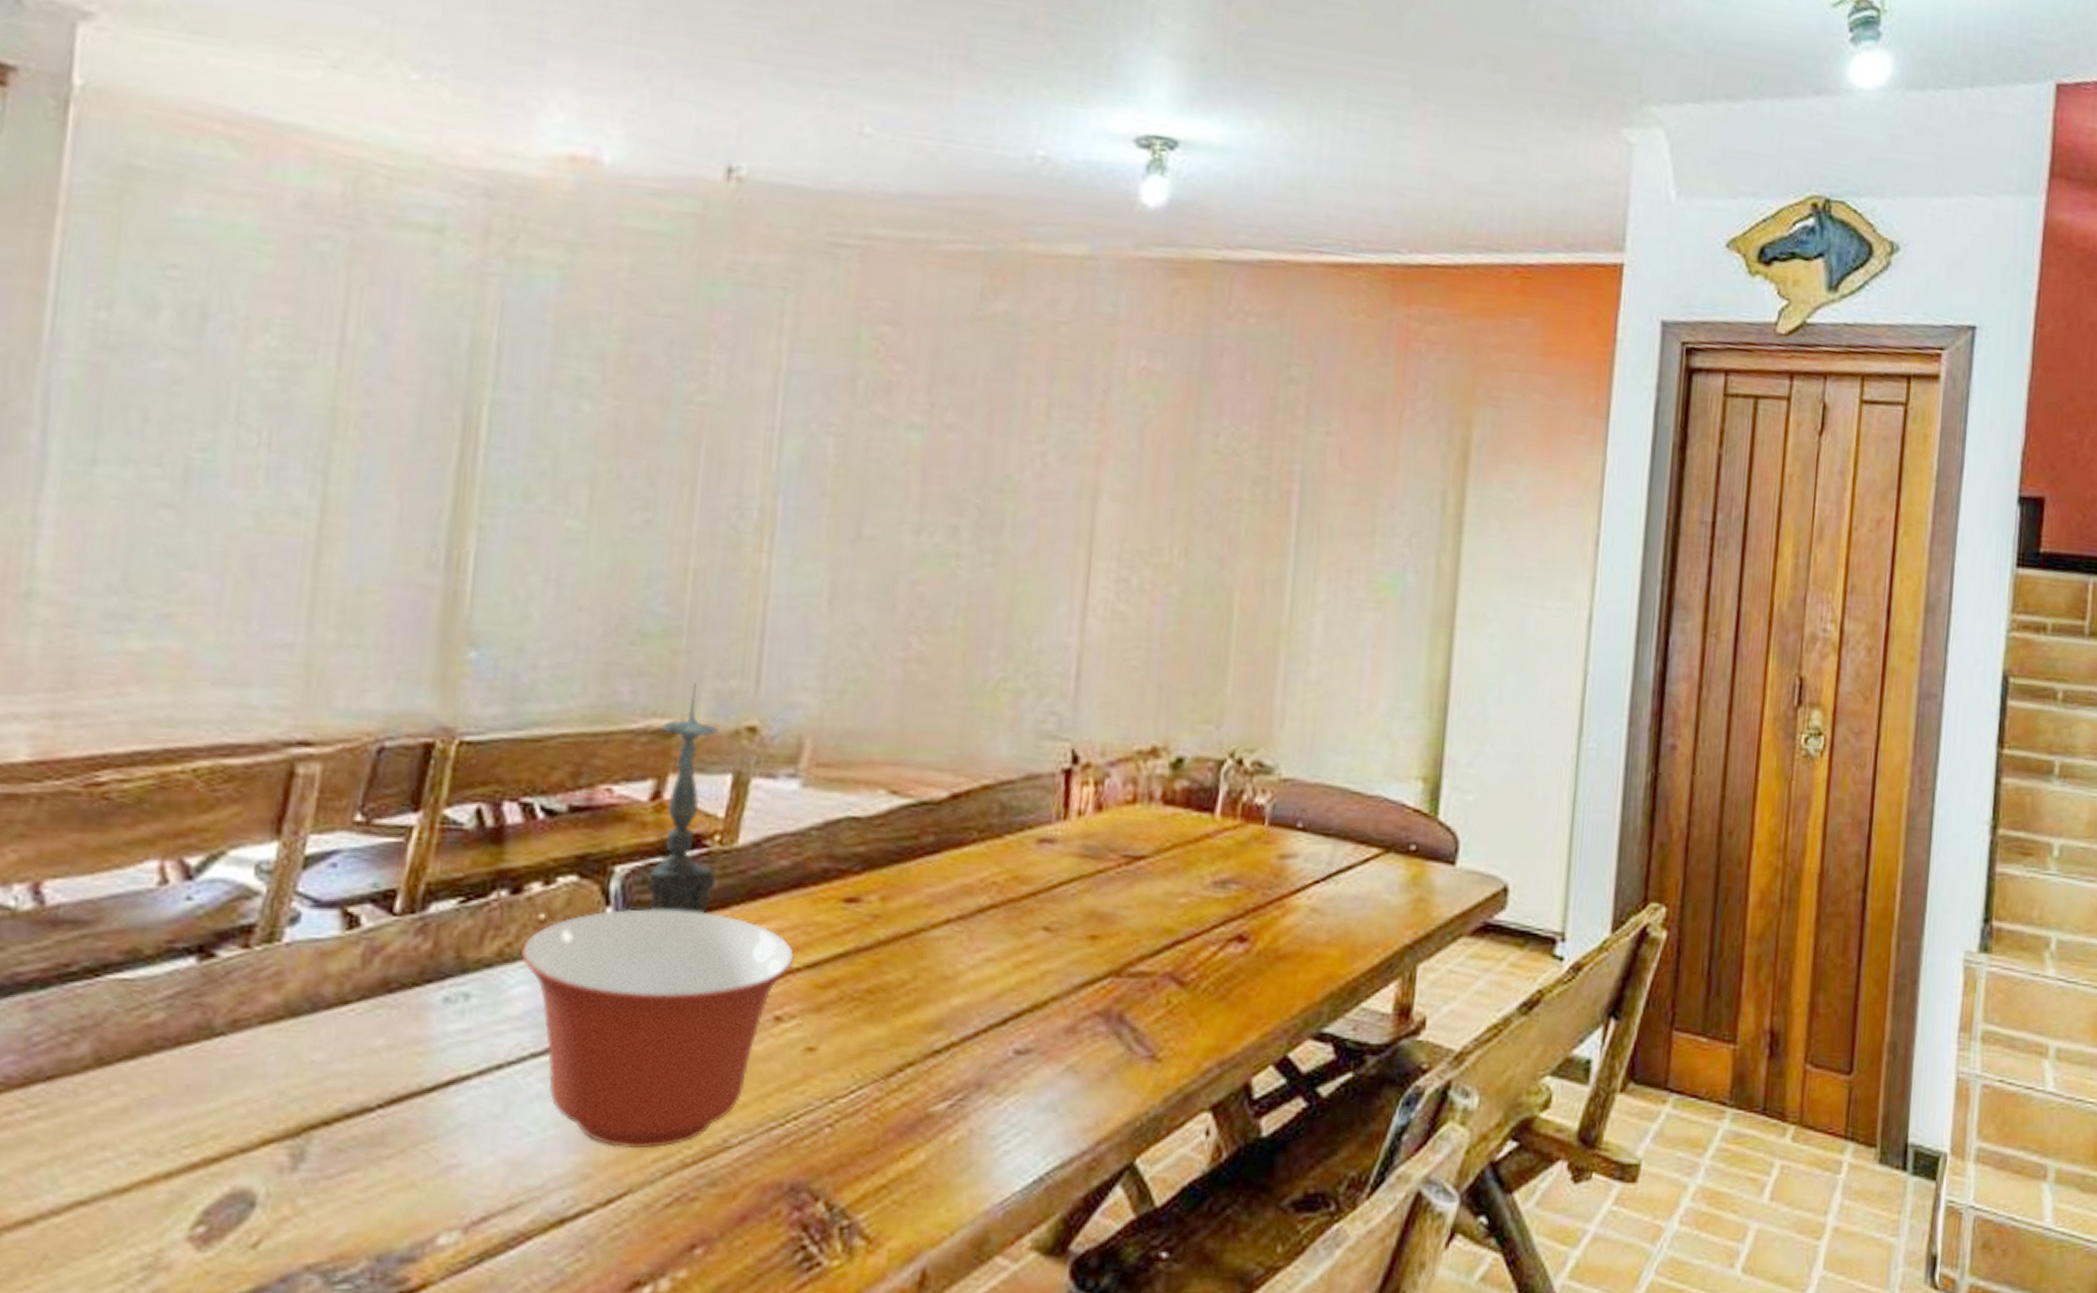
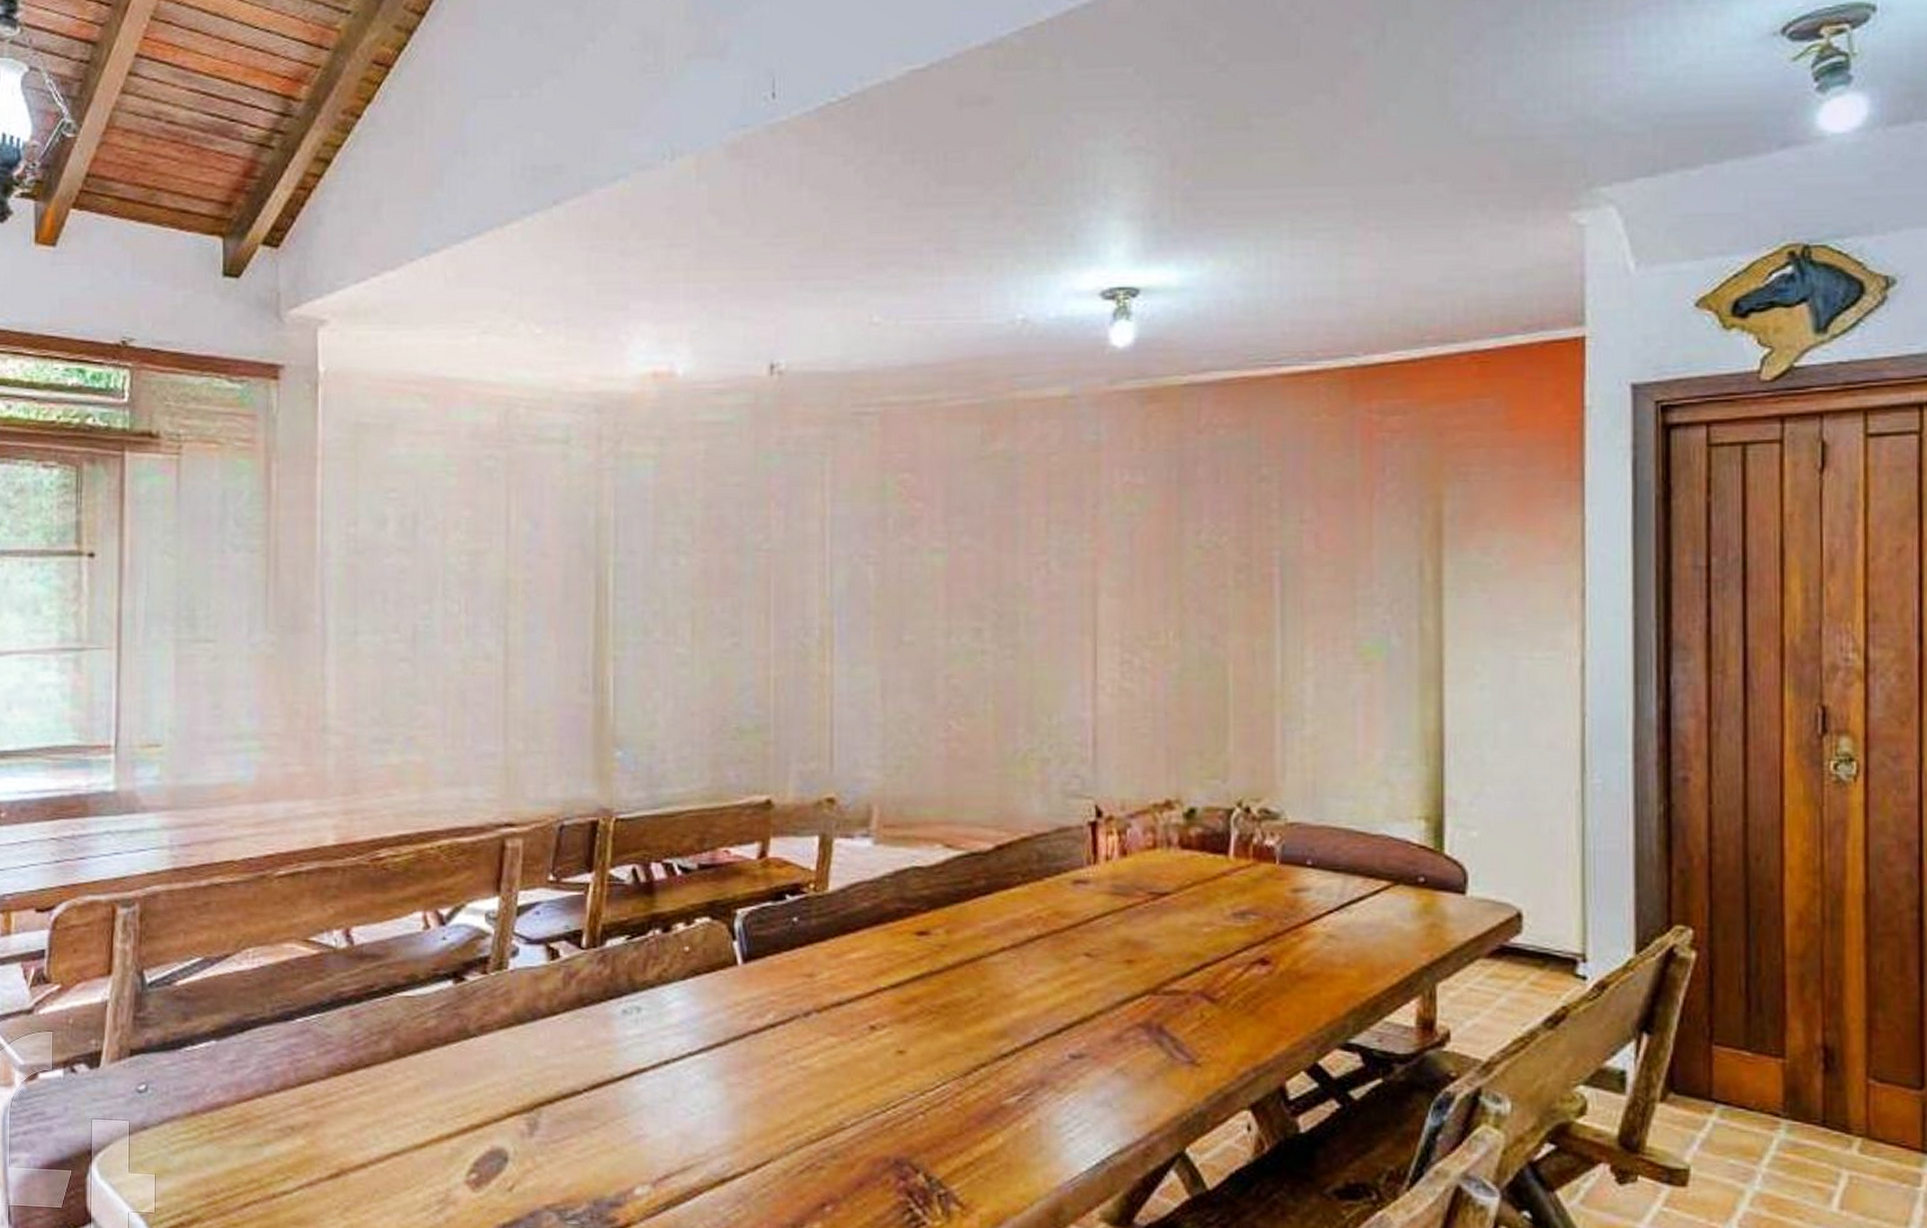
mixing bowl: present [521,909,795,1148] -> none [675,942,882,1127]
candle holder: present [647,683,718,915] -> none [762,766,814,946]

